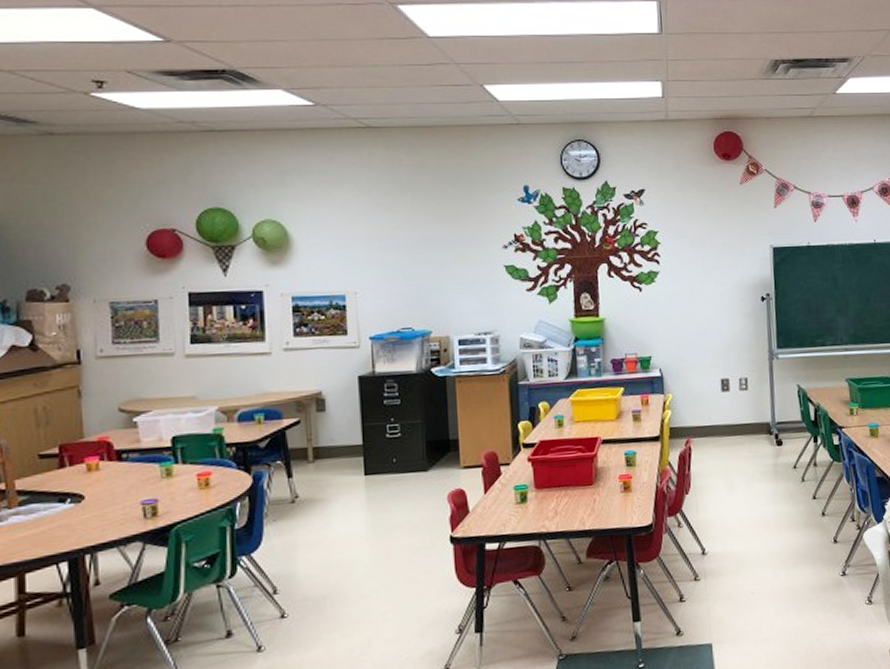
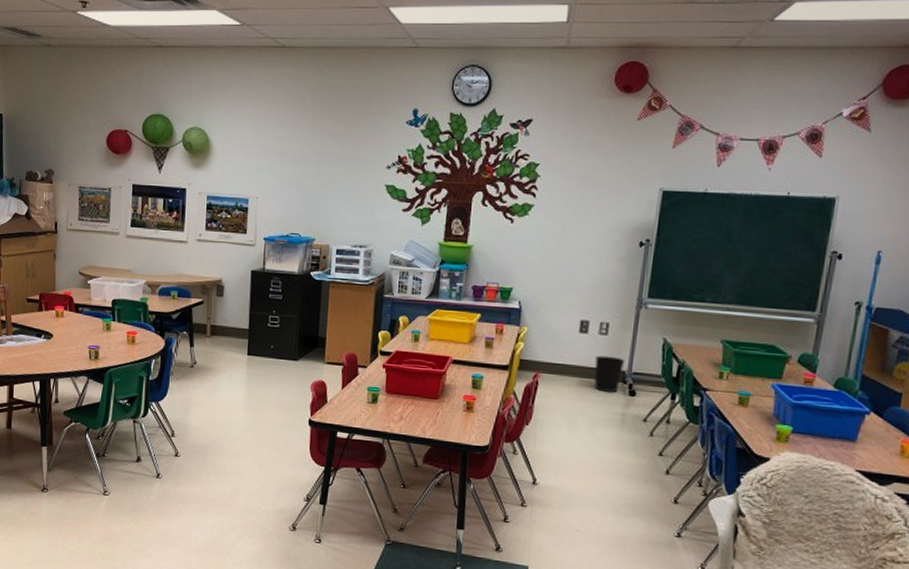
wastebasket: none [740,410,768,446] -> present [594,355,626,392]

